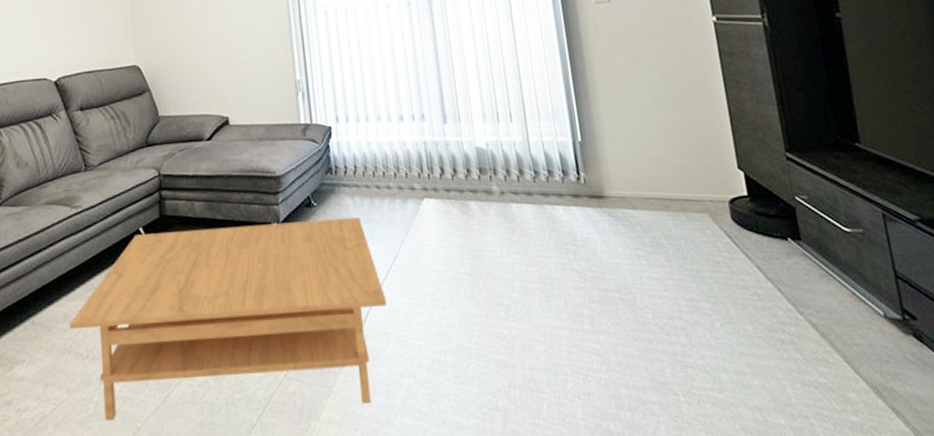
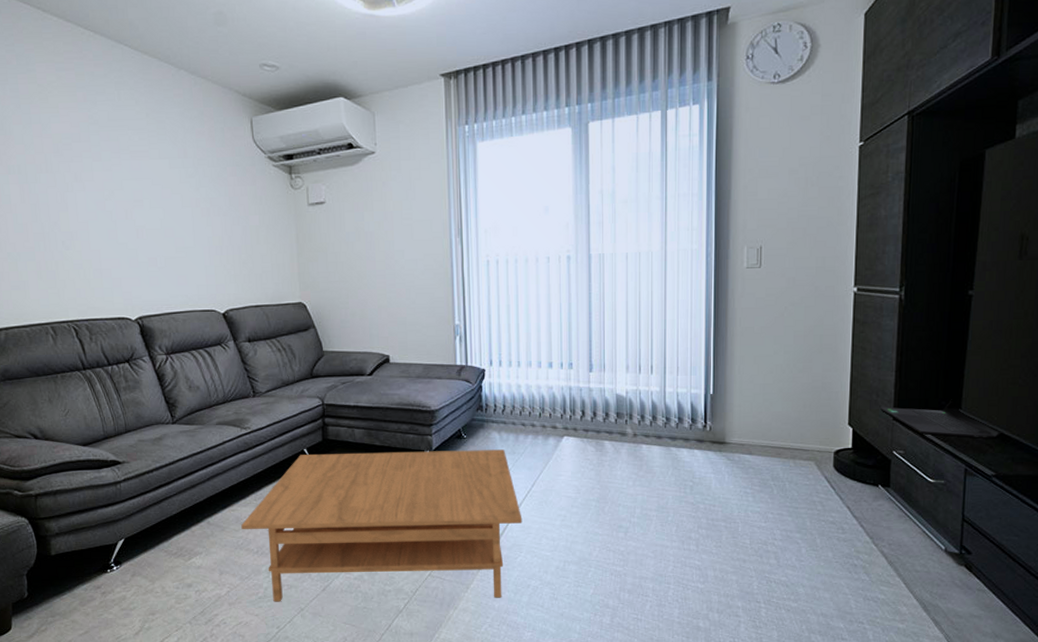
laptop: none [769,133,915,177] -> present [880,399,1003,439]

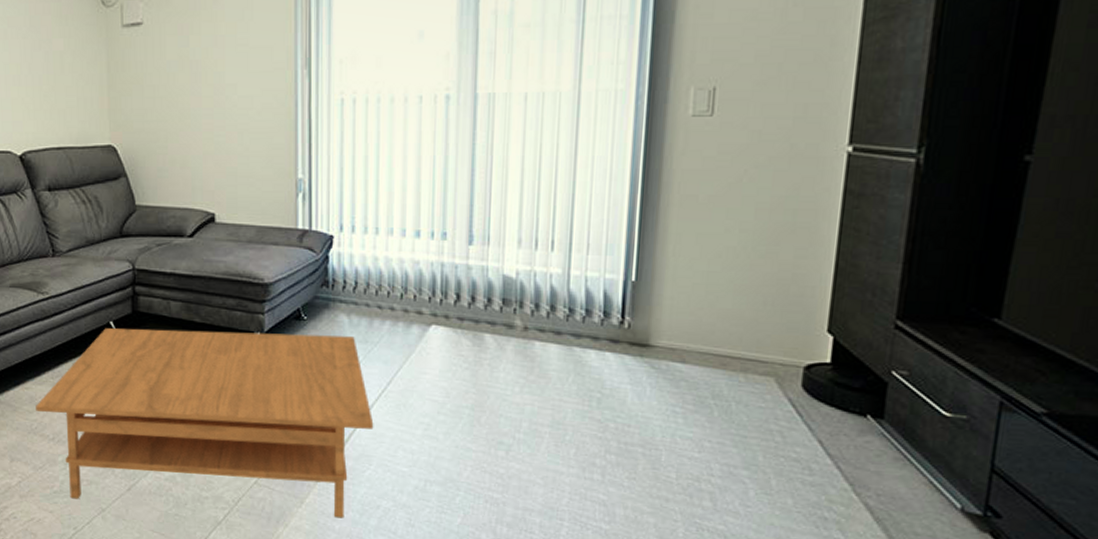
laptop: present [880,399,1003,439] -> none [877,305,1064,364]

